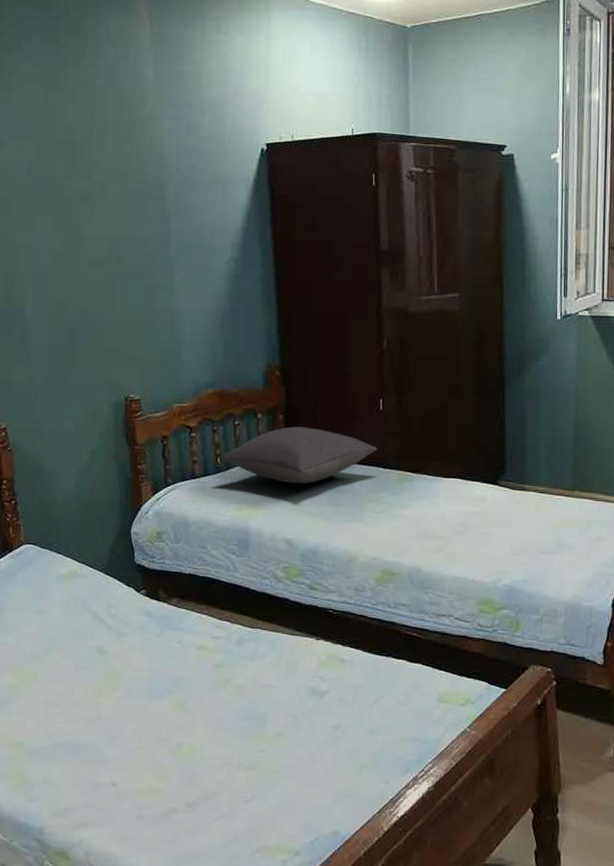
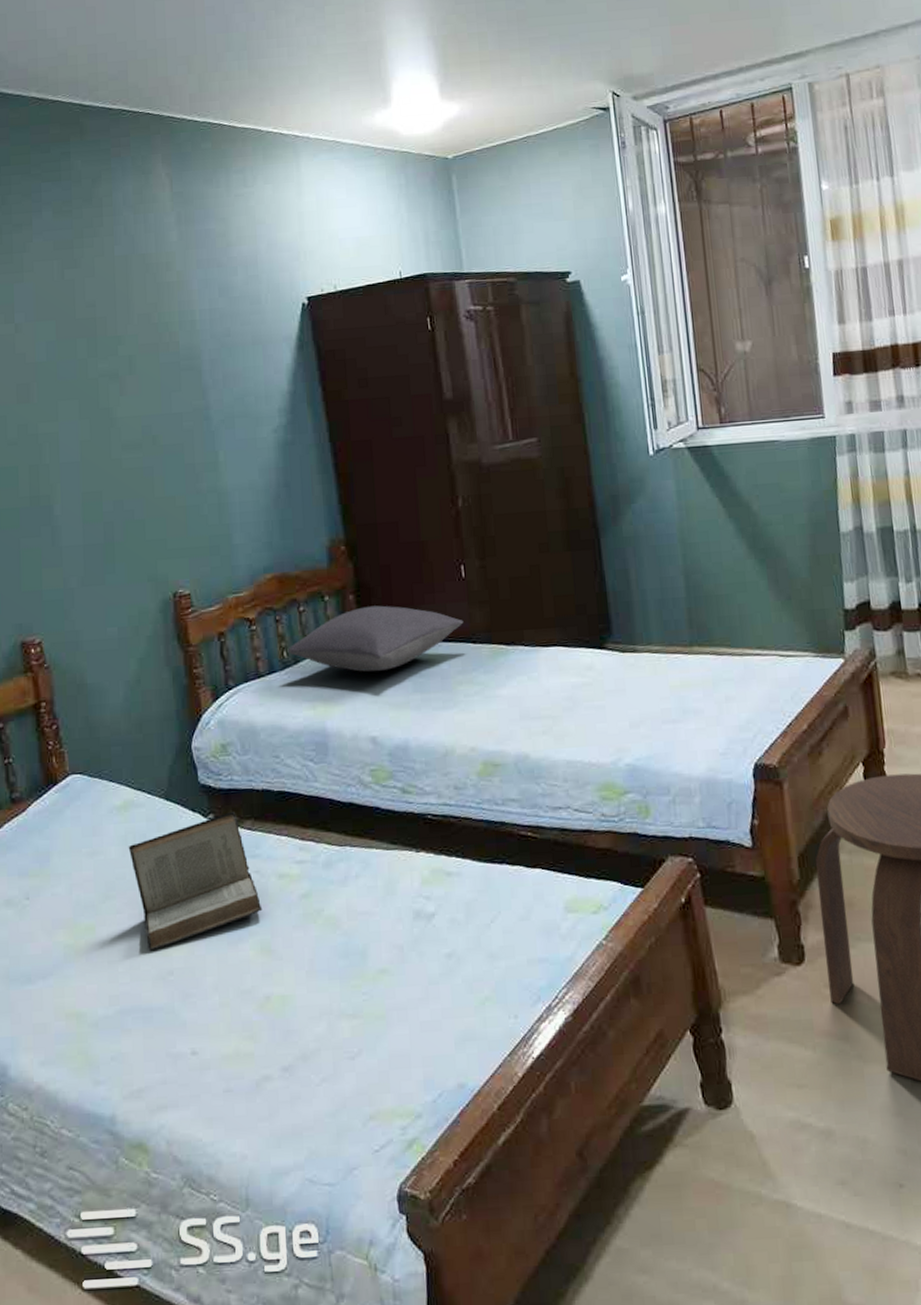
book: none [70,590,181,698] -> present [128,812,263,951]

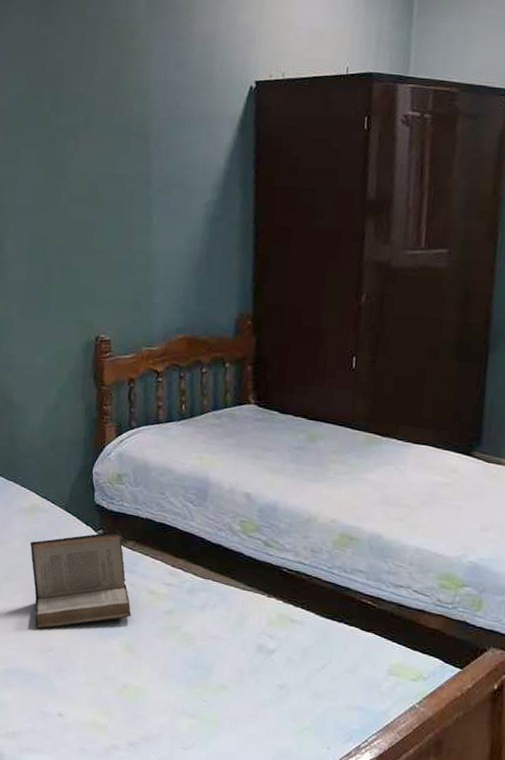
pillow: present [287,605,464,673] -> none [186,378,346,438]

